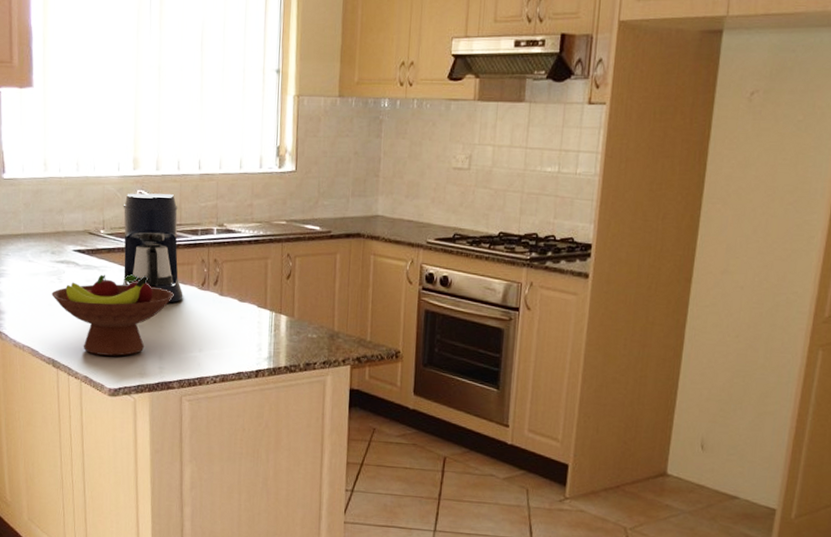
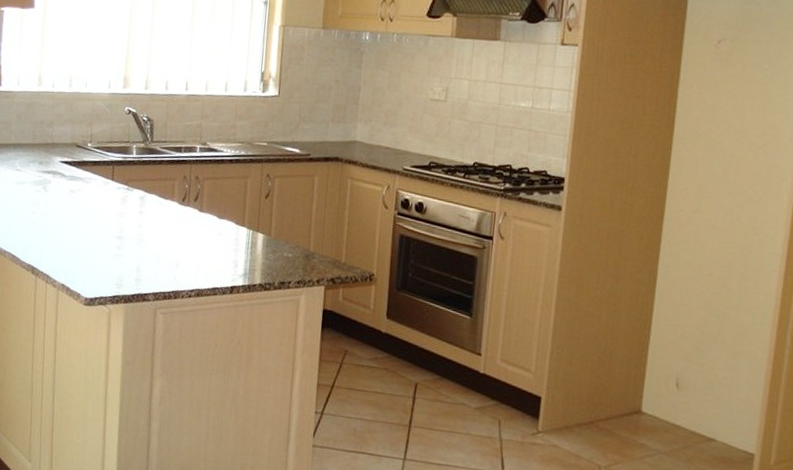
fruit bowl: present [51,274,174,356] -> none [36,186,155,266]
coffee maker: present [122,193,183,302] -> none [105,110,164,216]

